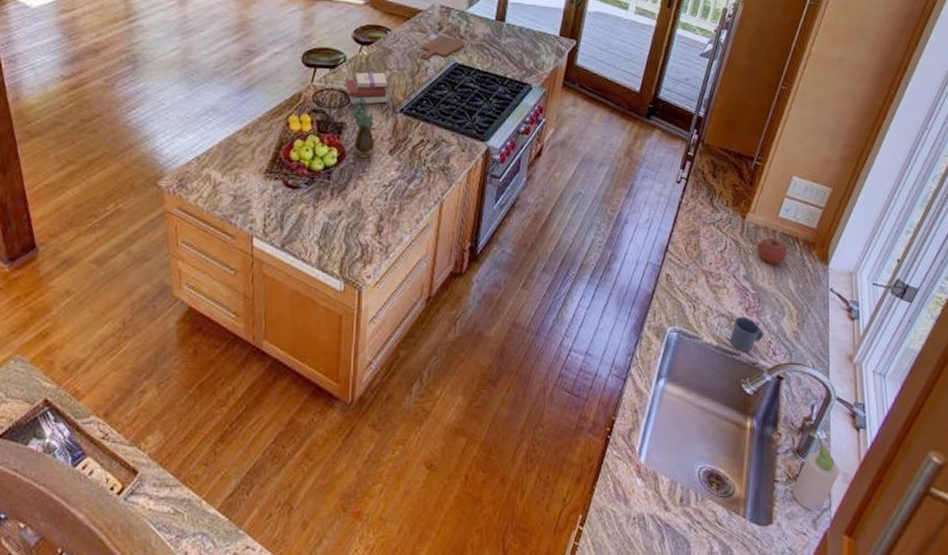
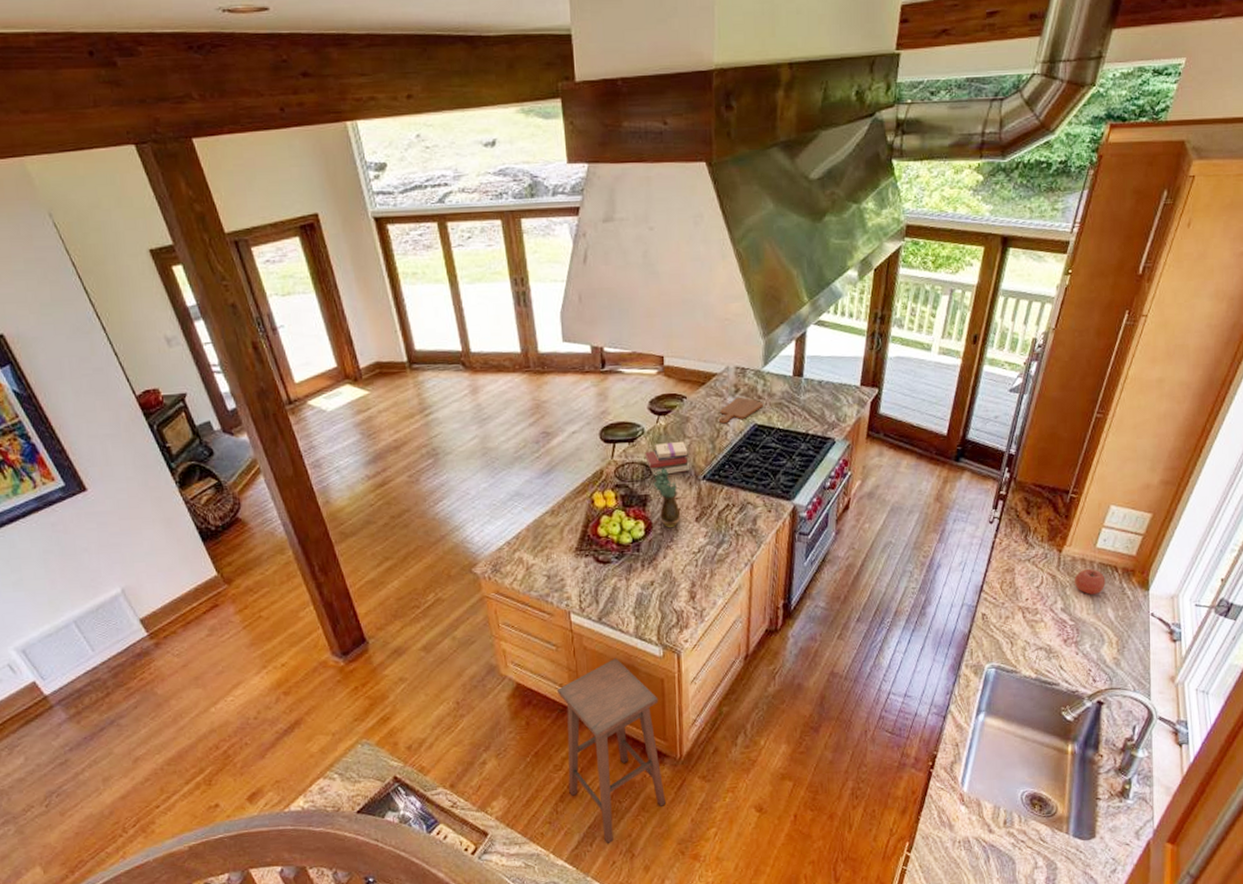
bar stool: none [231,288,335,493] -> present [558,658,665,843]
mug: present [730,316,764,351] -> none [1048,647,1084,681]
bottle: present [792,434,839,512] -> none [1114,752,1162,824]

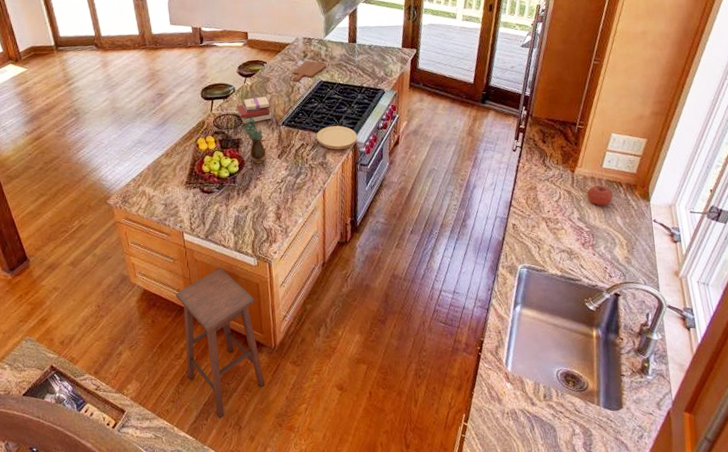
plate: none [745,483,798,514] -> present [316,125,358,150]

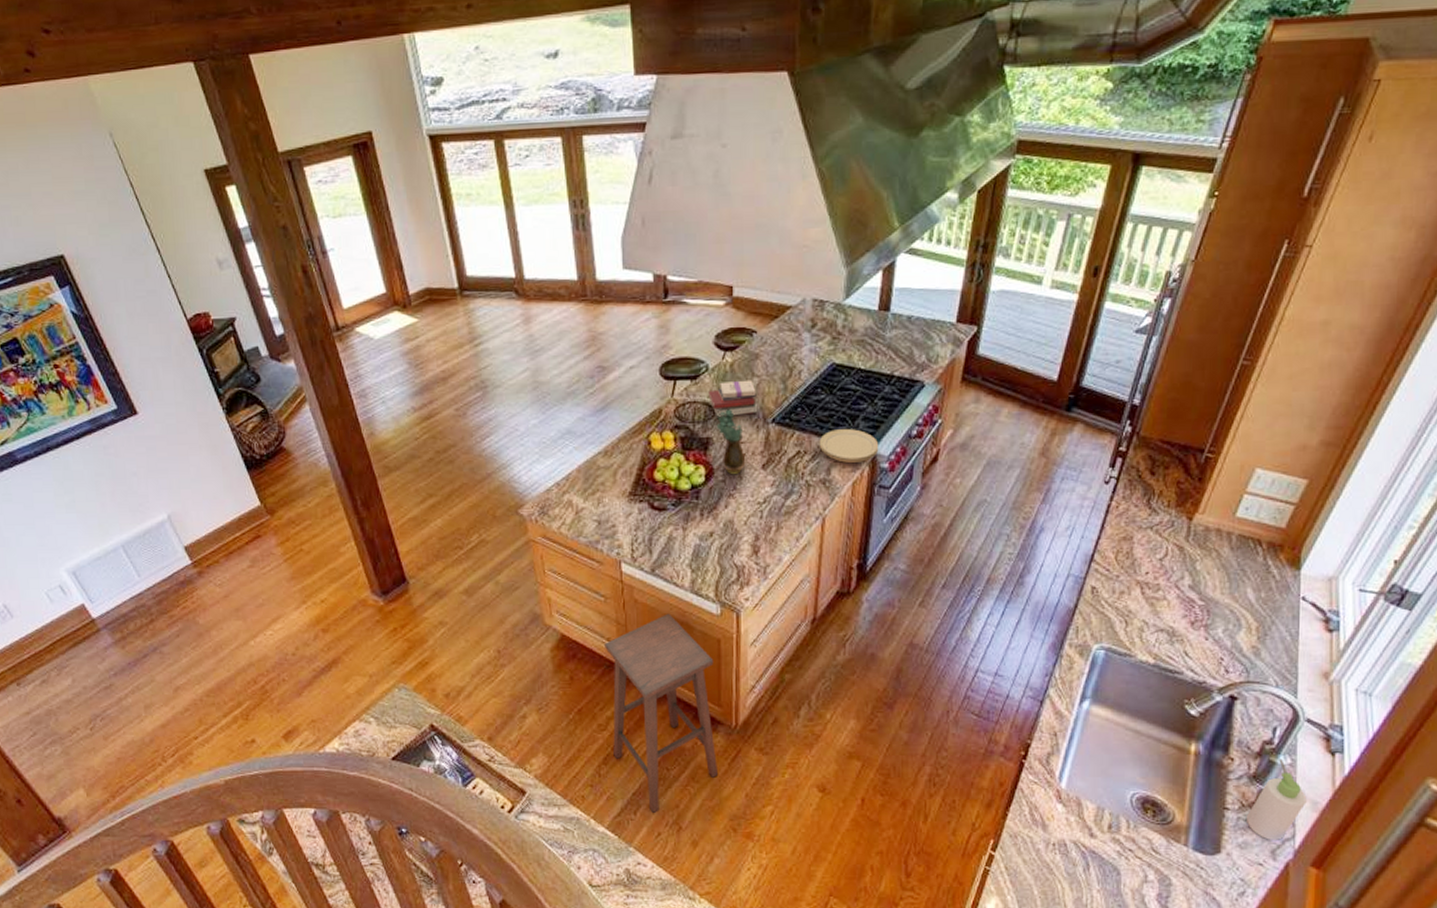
cutting board: present [292,61,327,82] -> none [791,333,844,362]
fruit: present [587,184,613,207] -> none [1207,540,1246,572]
bottle: none [636,335,676,396] -> present [1245,759,1307,841]

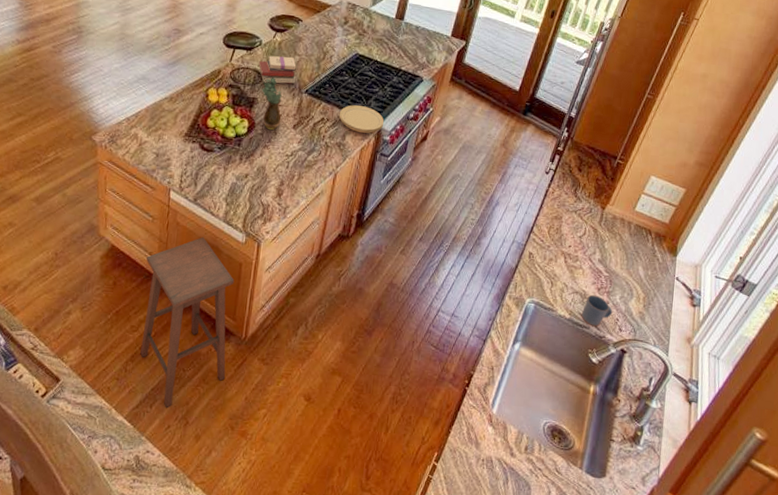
mug: none [1170,631,1214,669] -> present [581,294,613,326]
bottle: present [1245,759,1307,841] -> none [625,403,670,470]

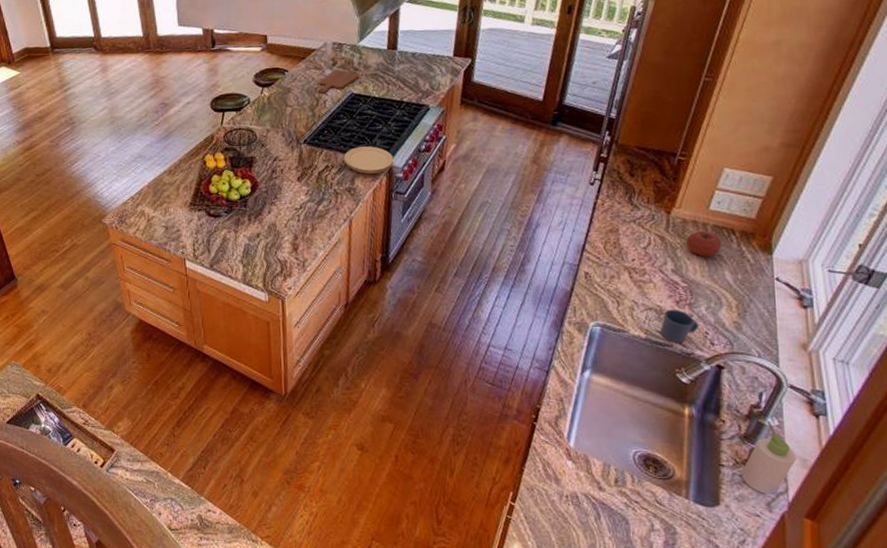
bar stool: present [140,237,234,407] -> none [174,301,272,468]
books: present [259,55,296,84] -> none [251,109,292,140]
vase: present [262,76,282,131] -> none [258,132,284,187]
cutting board: none [326,29,367,49] -> present [317,70,360,94]
fruit: none [613,227,640,253] -> present [686,230,721,258]
bottle: none [625,403,670,470] -> present [740,421,796,495]

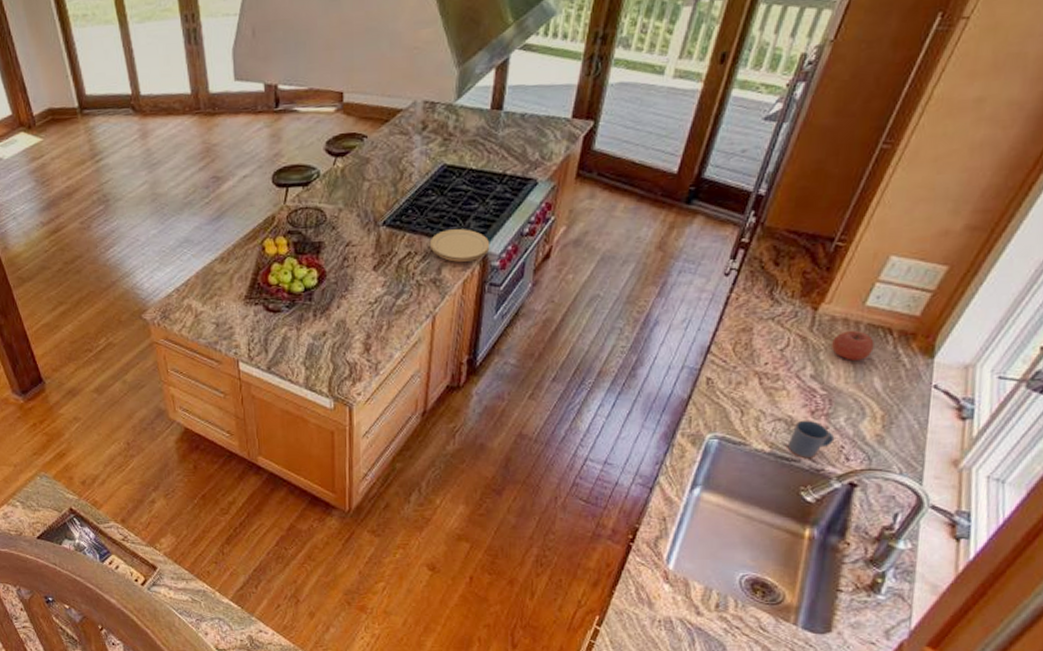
cutting board: present [317,70,360,94] -> none [402,135,456,165]
bottle: present [740,421,796,495] -> none [859,544,927,622]

